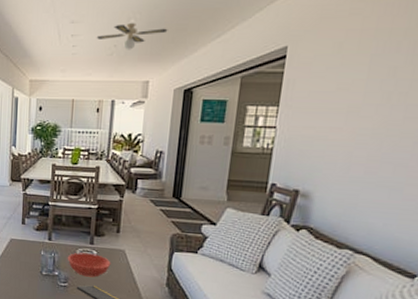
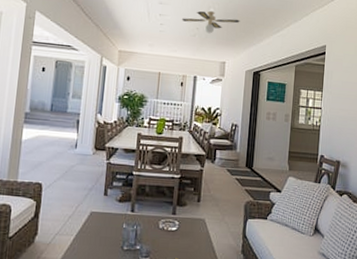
bowl: present [67,252,111,278] -> none [149,223,192,249]

